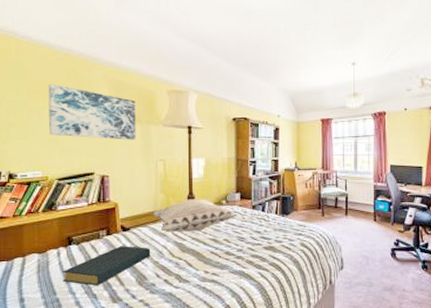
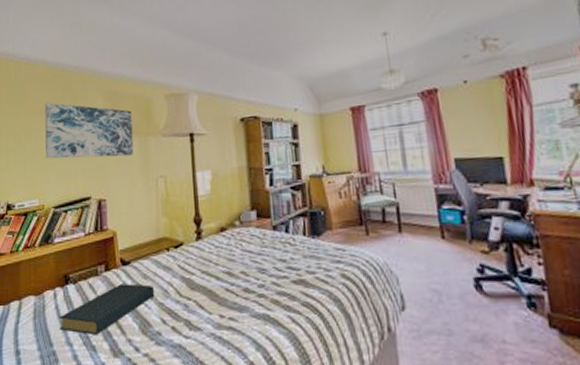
decorative pillow: present [151,199,238,233] -> none [153,220,256,265]

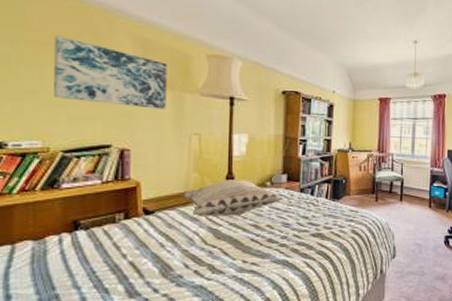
hardback book: present [59,283,155,335] -> none [64,232,179,279]
decorative pillow: none [153,220,256,265] -> present [181,179,284,217]

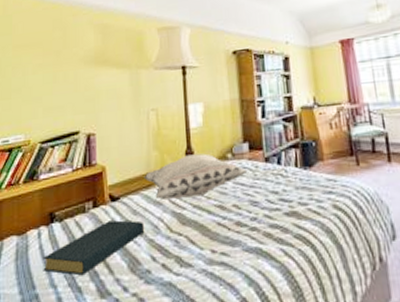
wall art: present [54,35,167,109] -> none [33,35,125,93]
hardback book: none [64,232,179,279] -> present [43,220,145,276]

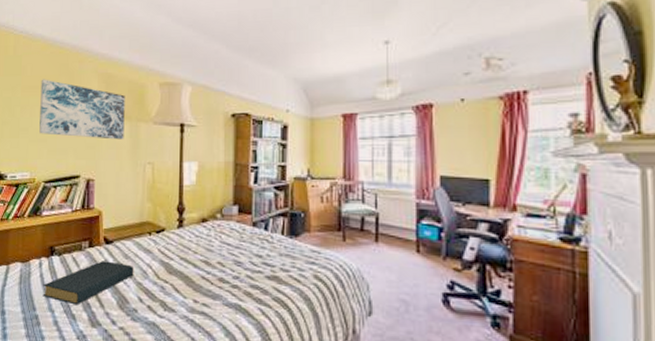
wall art: none [33,35,125,93] -> present [39,79,125,140]
decorative pillow: present [144,153,248,200] -> none [137,210,235,250]

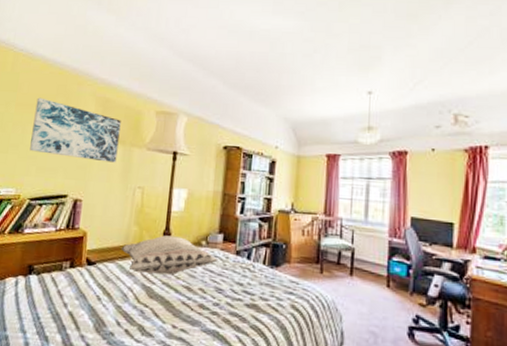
hardback book: present [43,261,134,305] -> none [15,282,115,327]
decorative pillow: none [137,210,235,250] -> present [121,235,218,275]

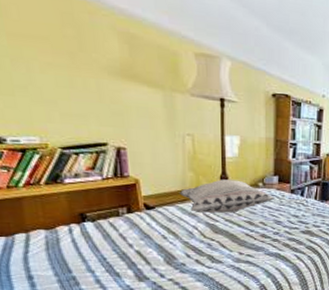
wall art: present [30,97,121,163] -> none [35,27,158,109]

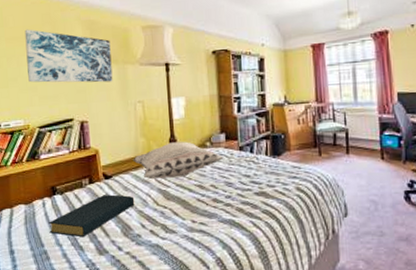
wall art: none [35,27,158,109] -> present [24,29,113,83]
hardback book: none [77,225,180,265] -> present [48,194,135,238]

